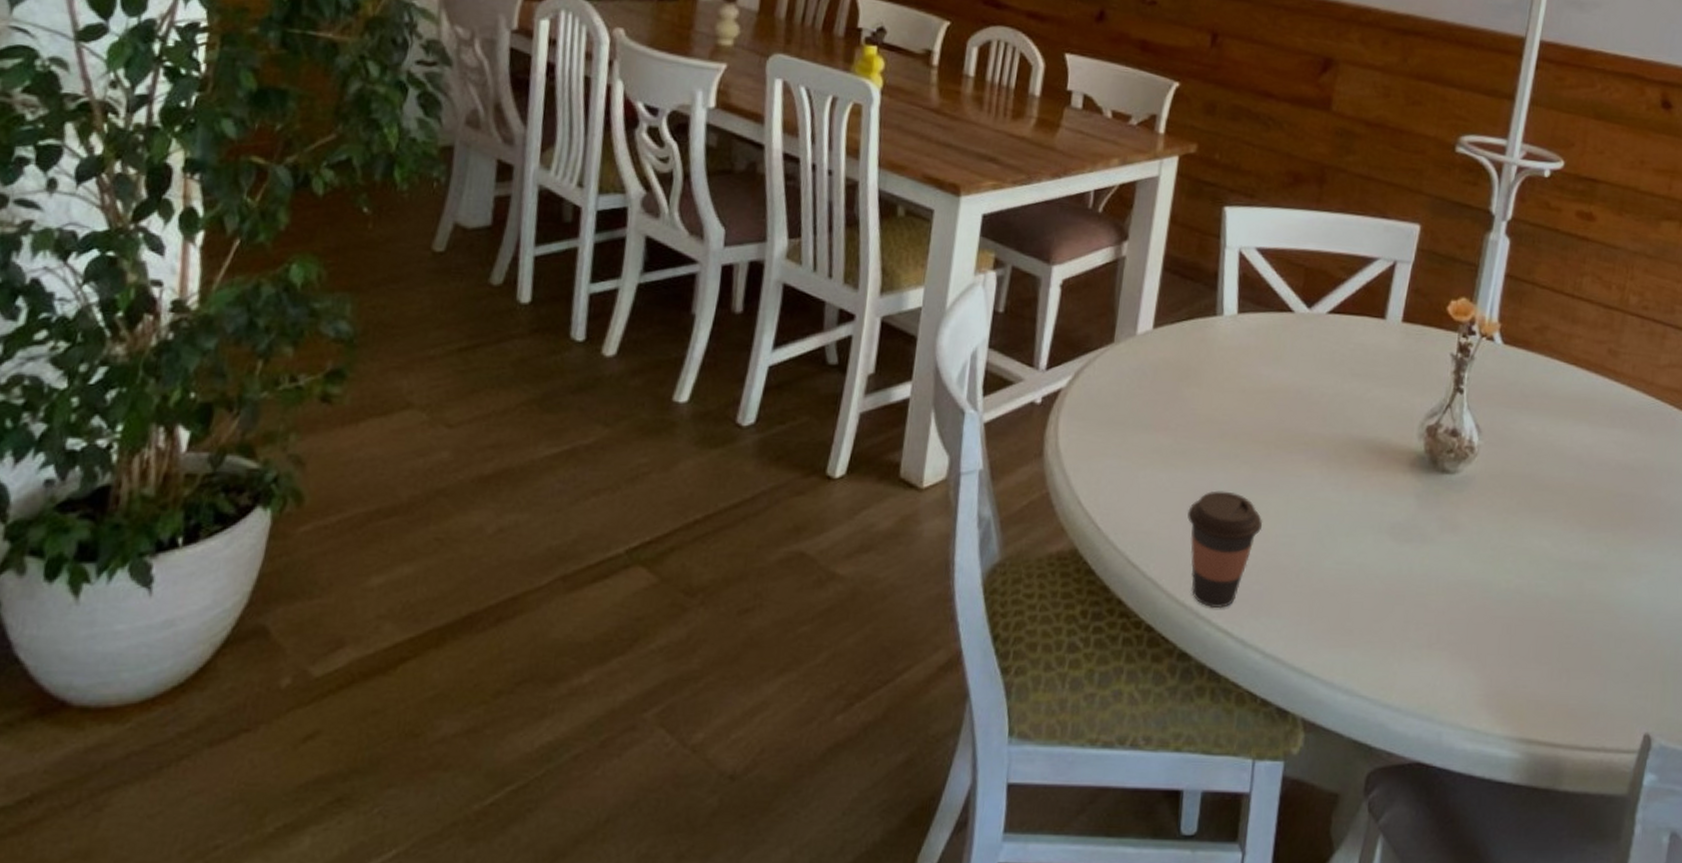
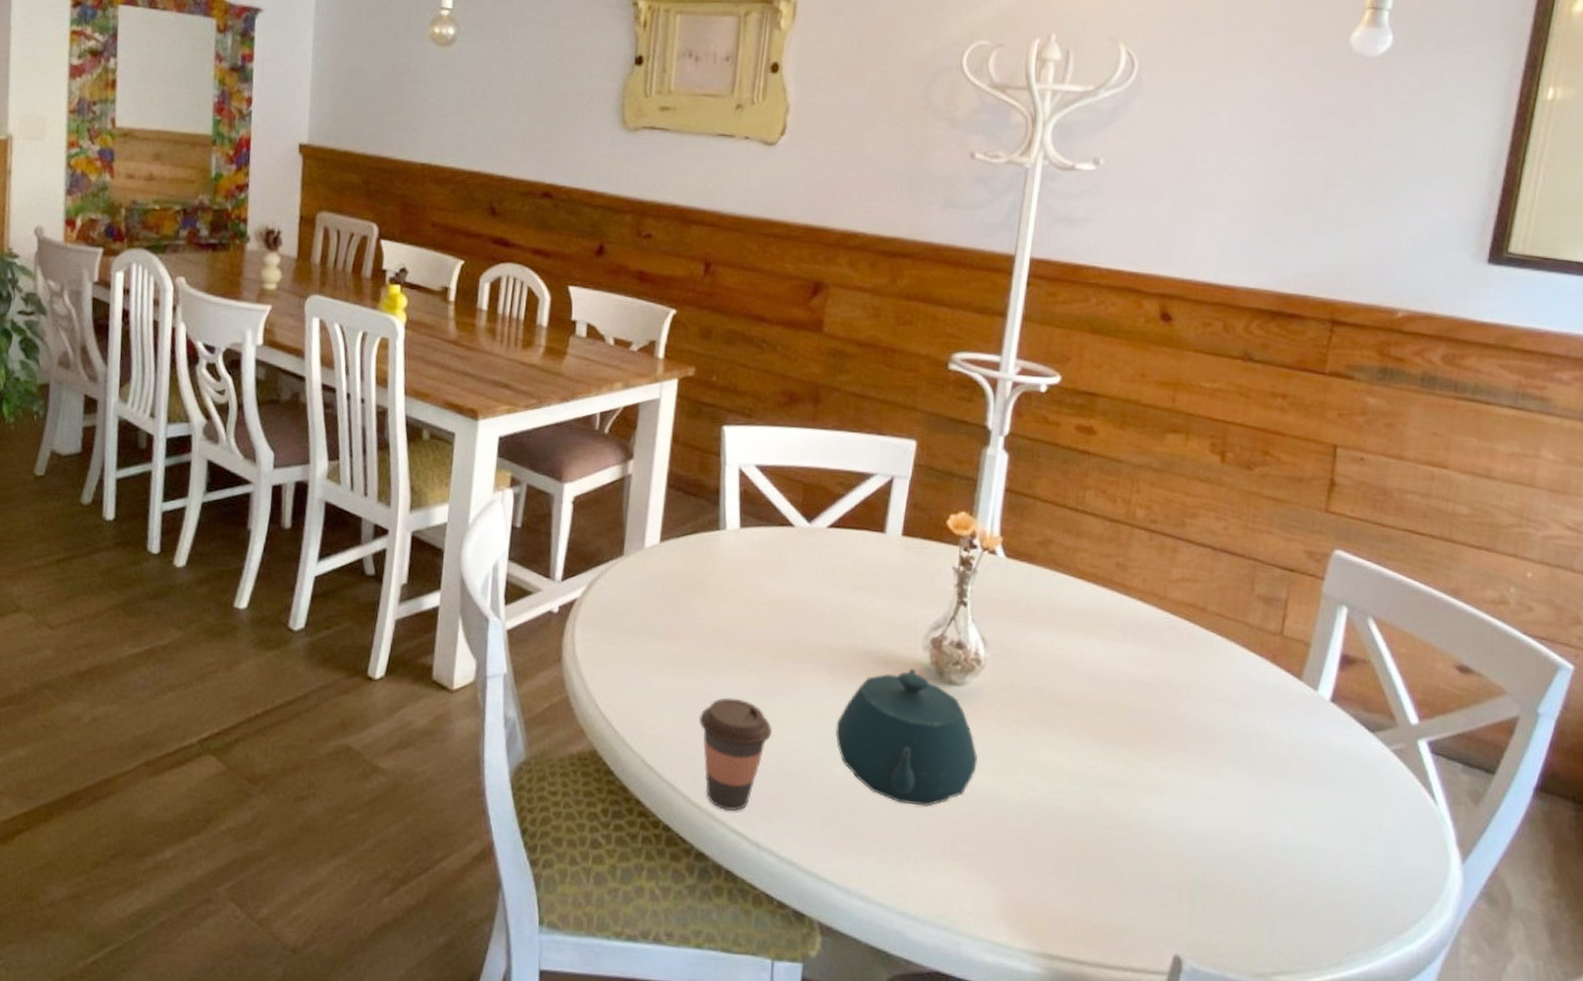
teapot: none [1327,458,1467,597] -> present [835,669,977,807]

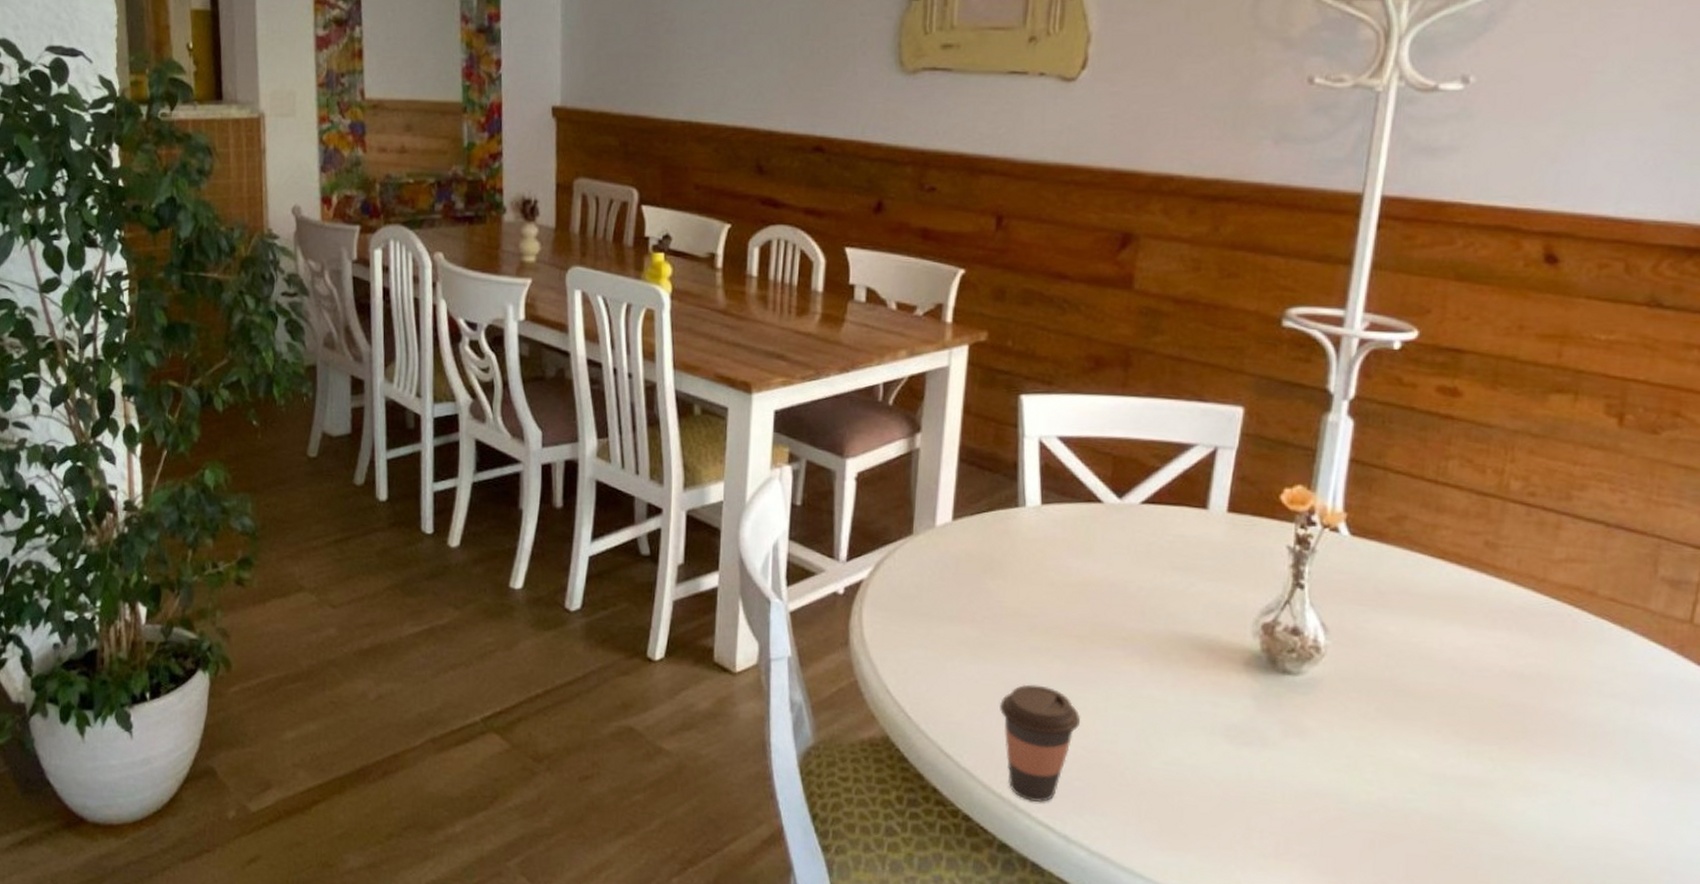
teapot: present [835,669,977,807] -> none [1152,656,1316,804]

